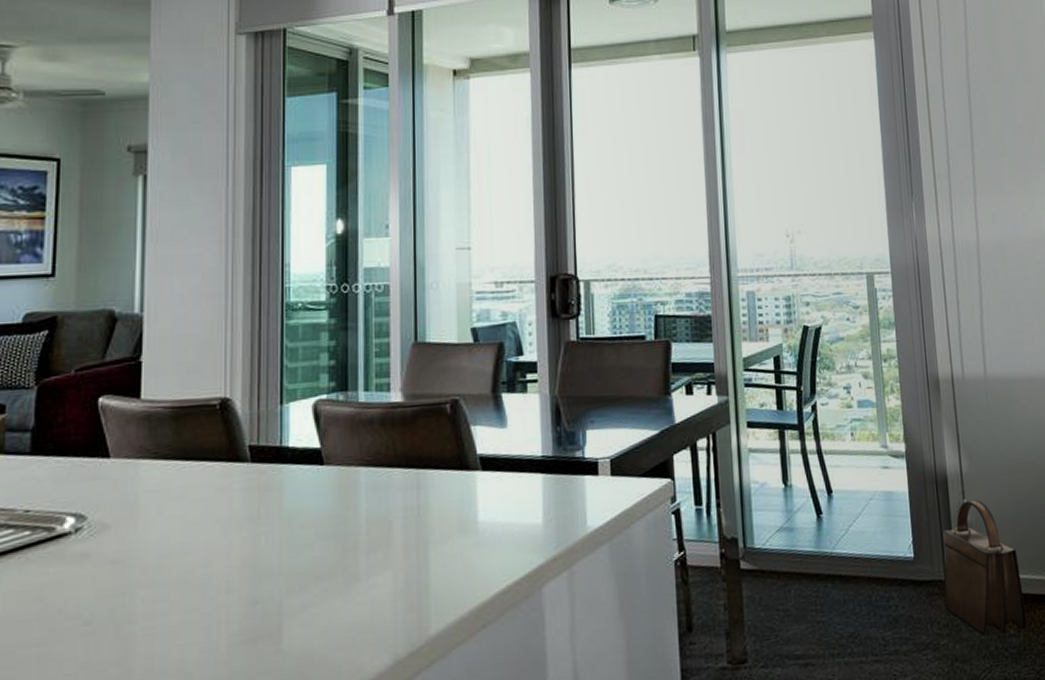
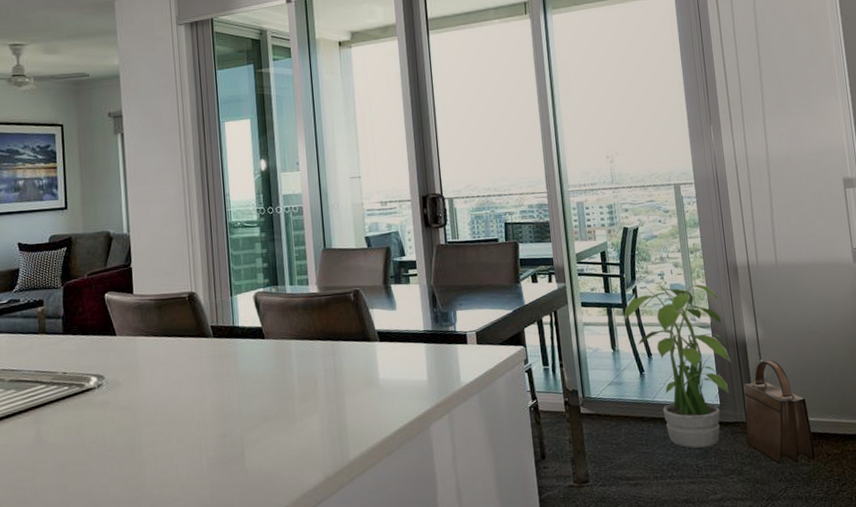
potted plant: none [797,398,929,616] -> present [622,283,732,449]

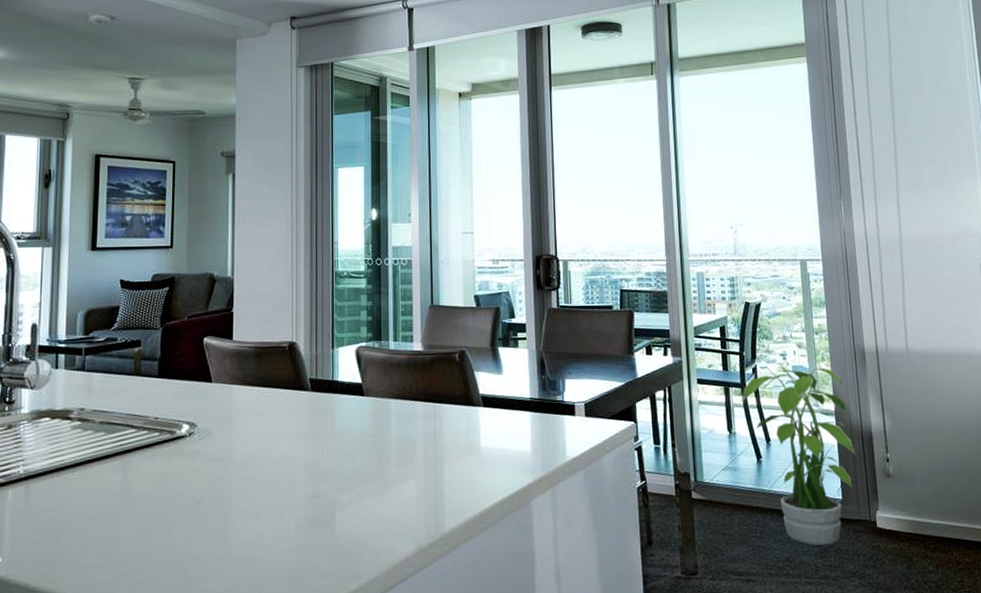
handbag: present [743,360,816,464] -> none [868,454,945,569]

